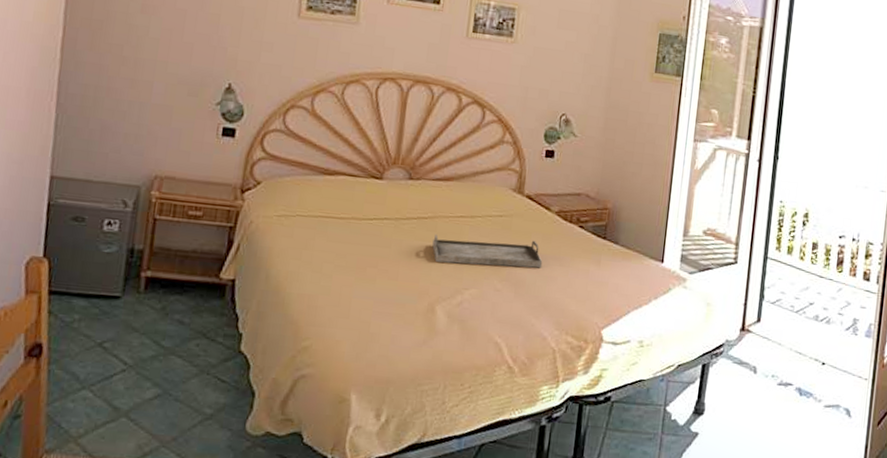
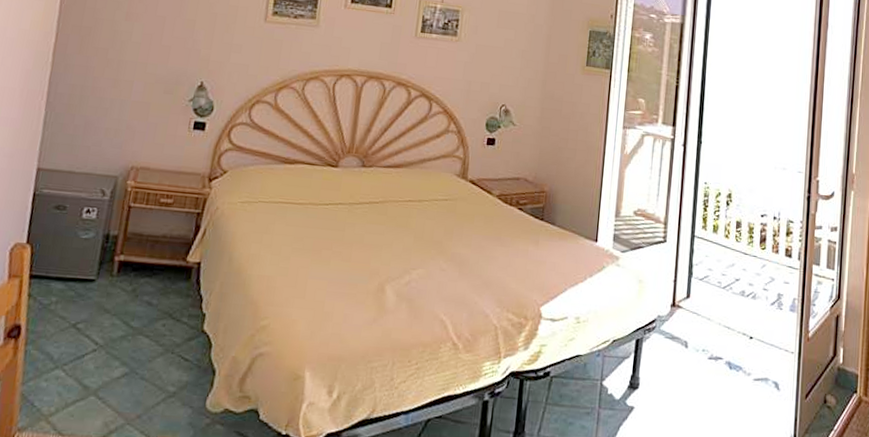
serving tray: present [432,234,543,268] -> none [382,217,485,249]

